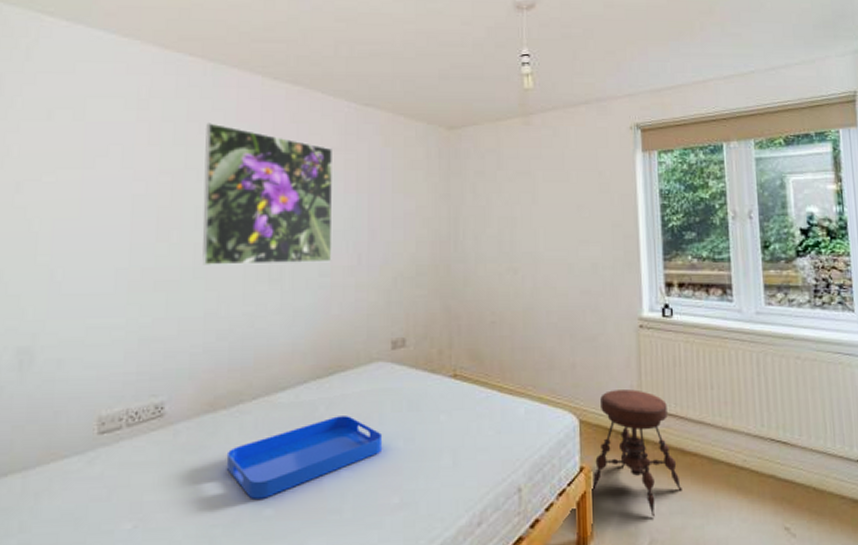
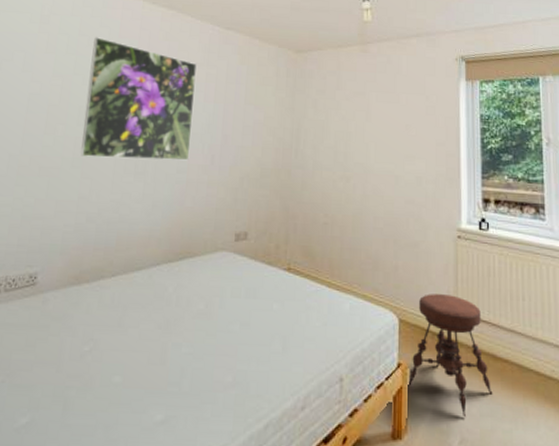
serving tray: present [226,416,383,499] -> none [84,297,222,367]

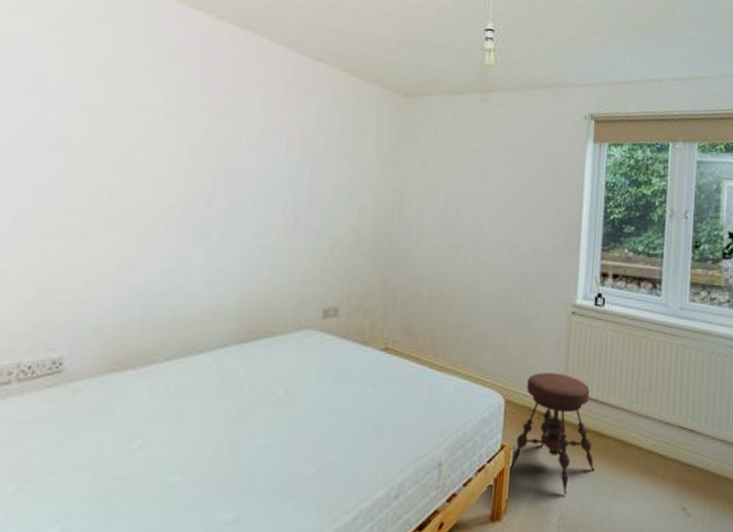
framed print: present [80,37,197,161] -> none [119,56,277,223]

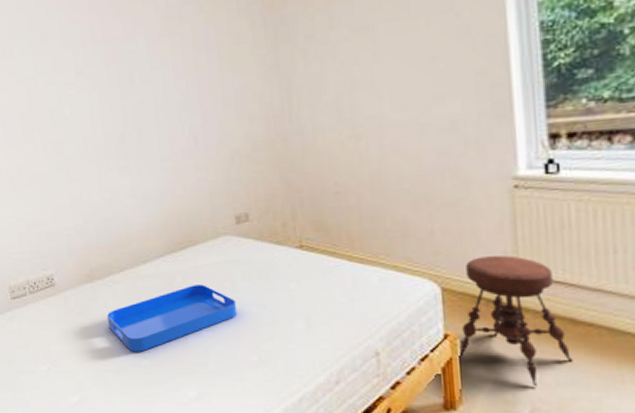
serving tray: none [130,383,306,464] -> present [106,284,238,352]

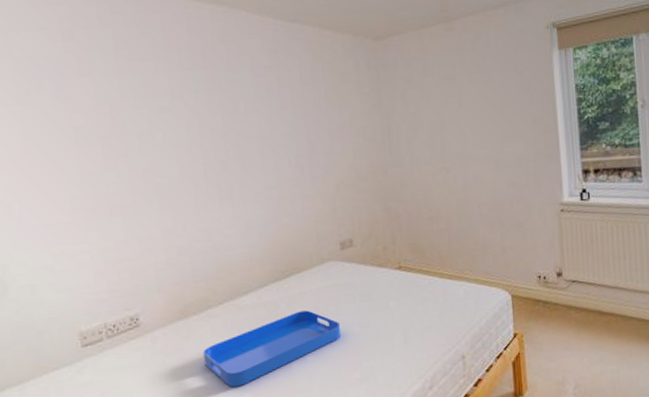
stool: present [460,255,573,387] -> none [525,265,601,368]

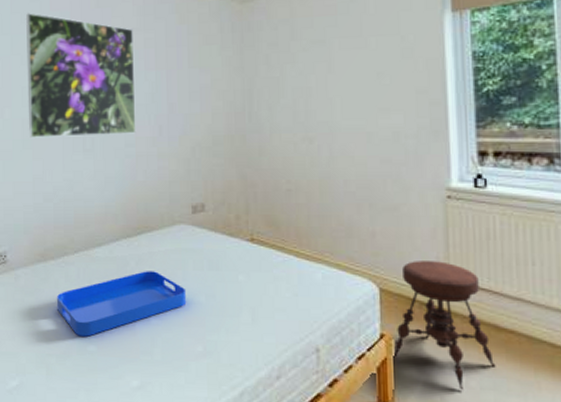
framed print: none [135,49,277,189] -> present [26,13,136,138]
stool: none [525,265,601,368] -> present [394,261,496,391]

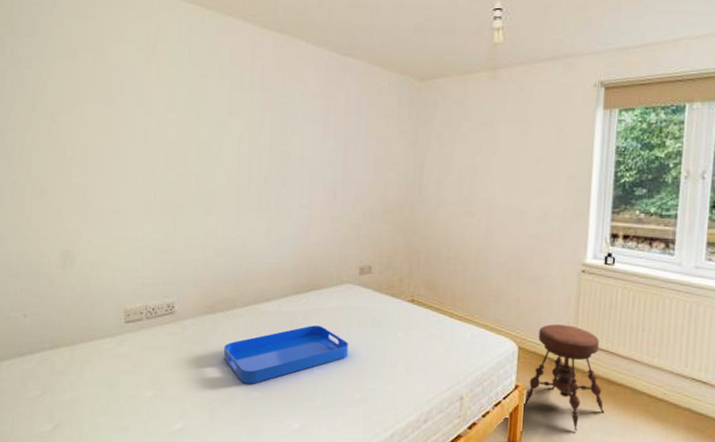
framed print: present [26,13,136,138] -> none [203,67,314,197]

